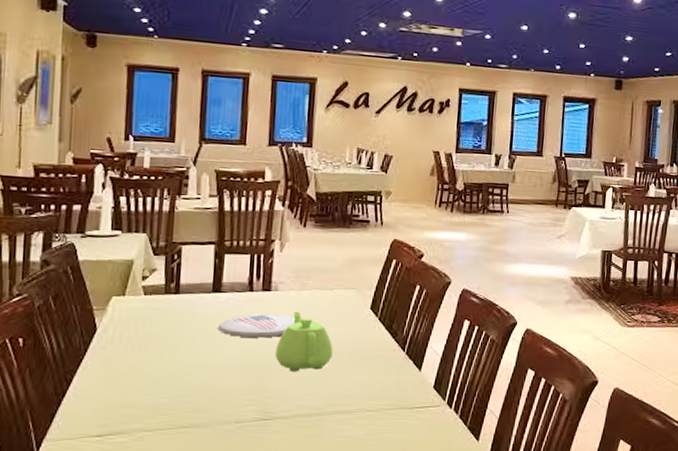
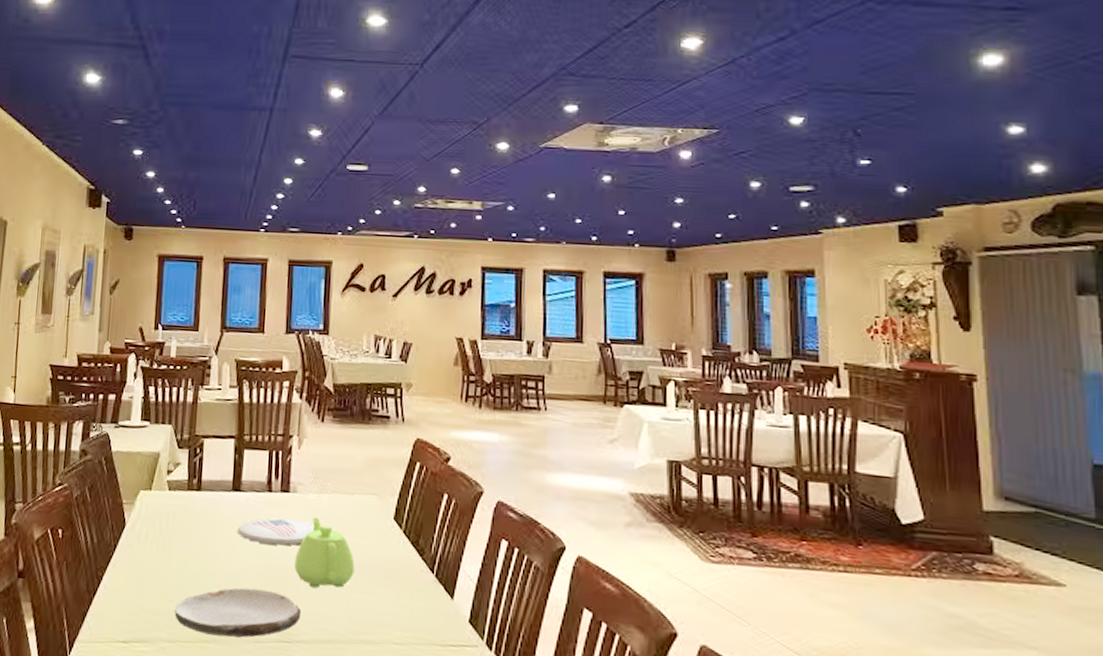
plate: none [151,377,282,421] -> present [173,587,302,638]

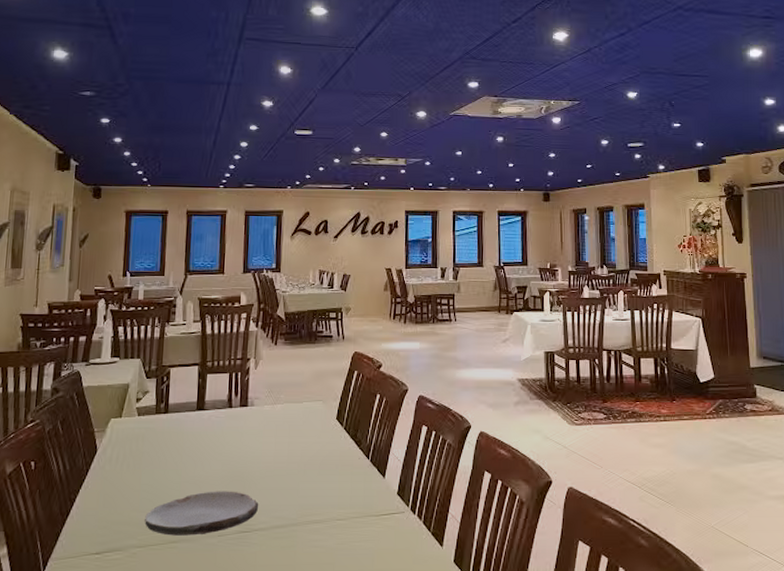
plate: present [238,517,315,546] -> none [202,429,270,452]
teapot: present [294,517,355,588] -> none [252,424,304,483]

